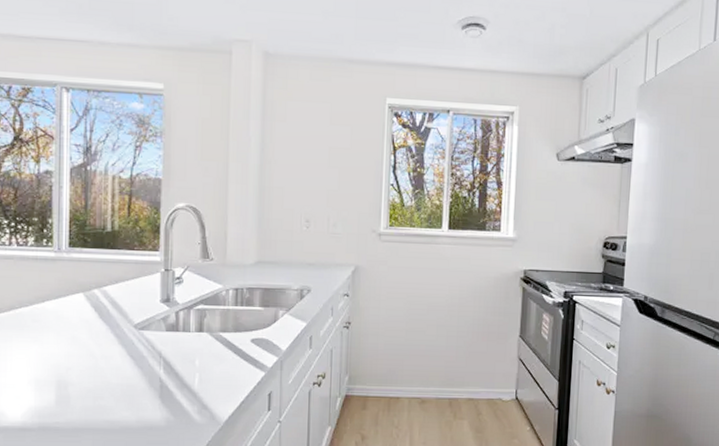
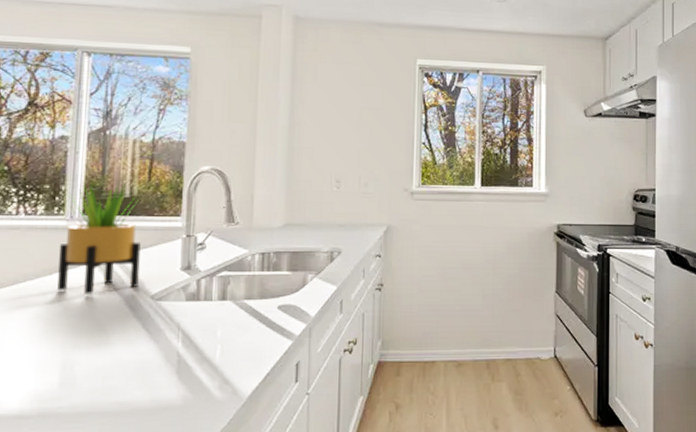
potted plant: none [50,216,123,322] -> present [57,183,141,294]

